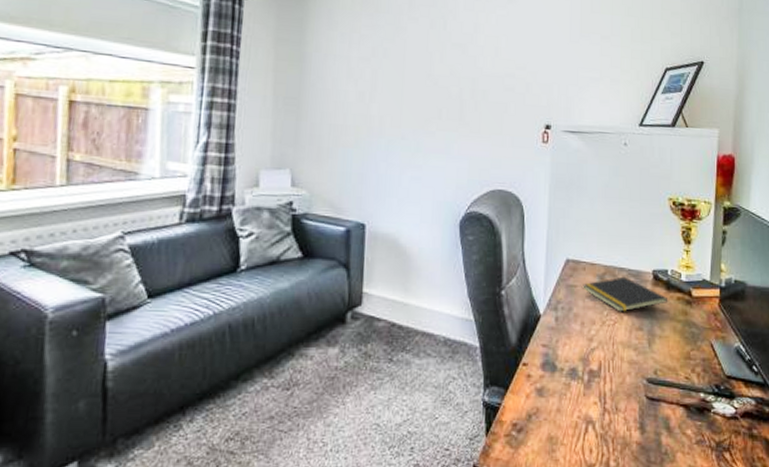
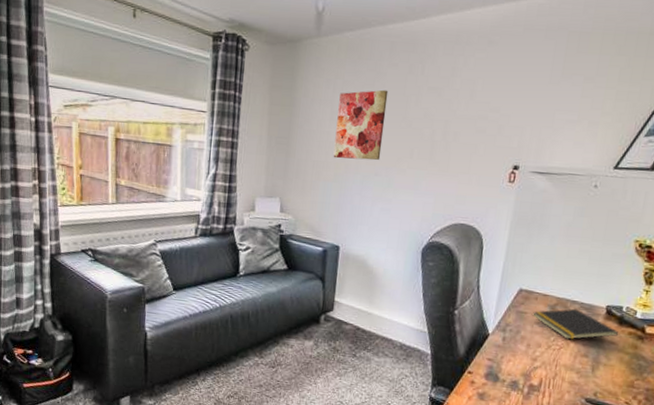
wall art: none [352,45,410,123] -> present [333,89,389,161]

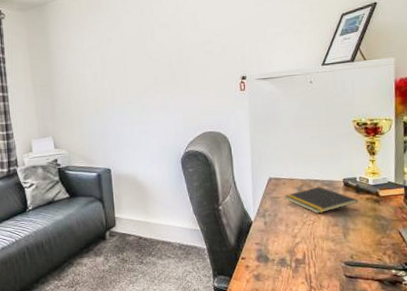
wall art: present [333,89,389,161] -> none [87,32,131,95]

